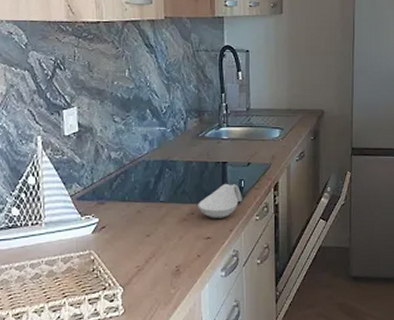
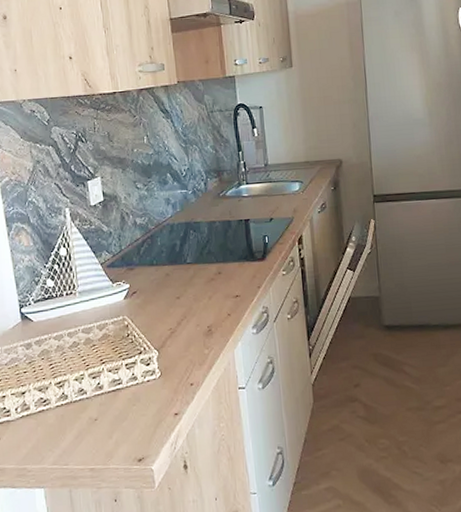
spoon rest: present [198,183,242,218] -> none [224,240,268,276]

